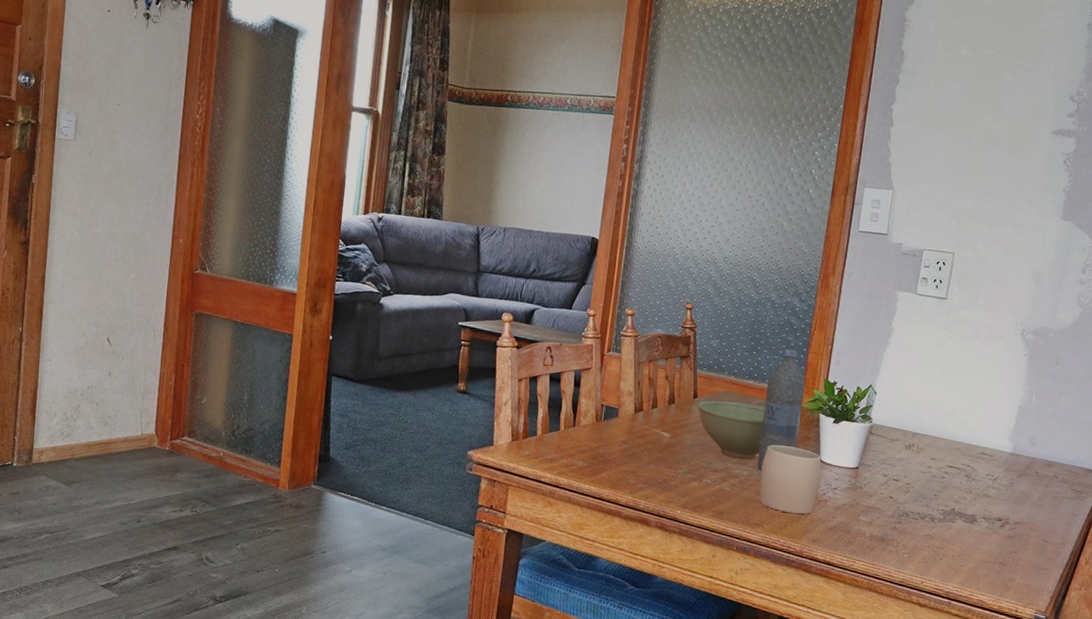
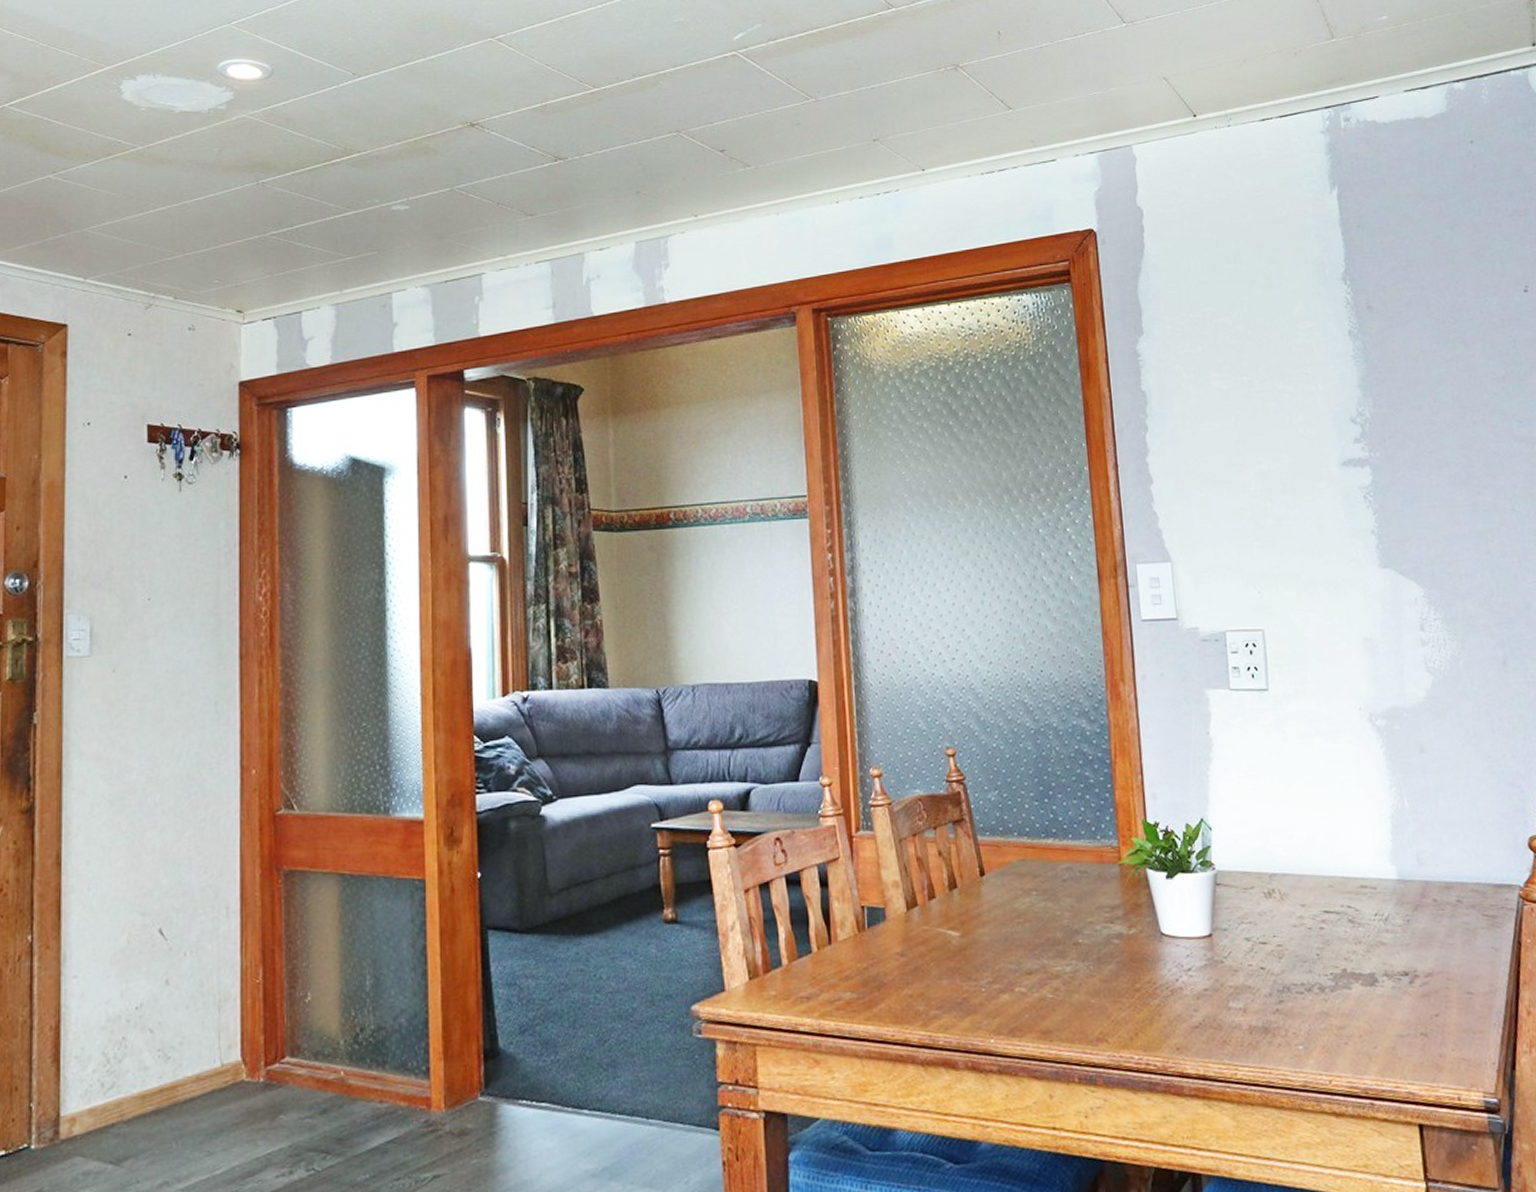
bowl: present [697,400,765,460] -> none [987,871,1081,951]
water bottle: present [757,349,805,472] -> none [1071,788,1127,964]
mug: present [759,444,822,515] -> none [1087,920,1169,1016]

